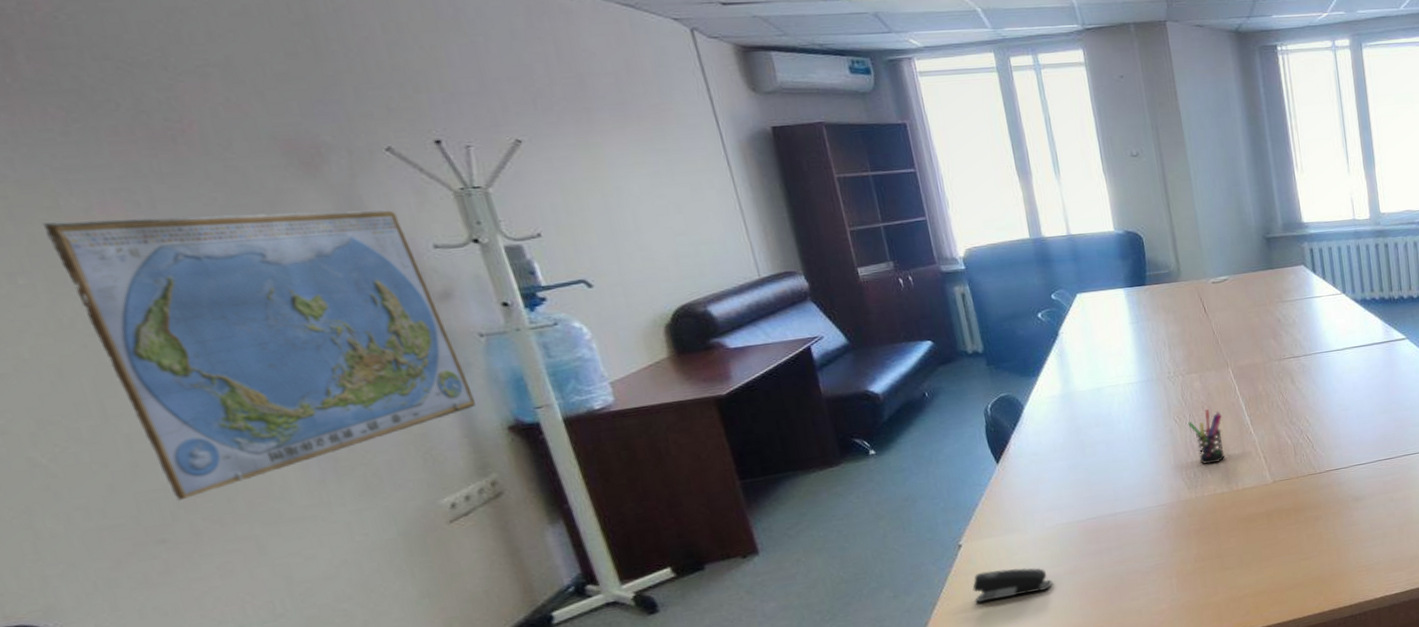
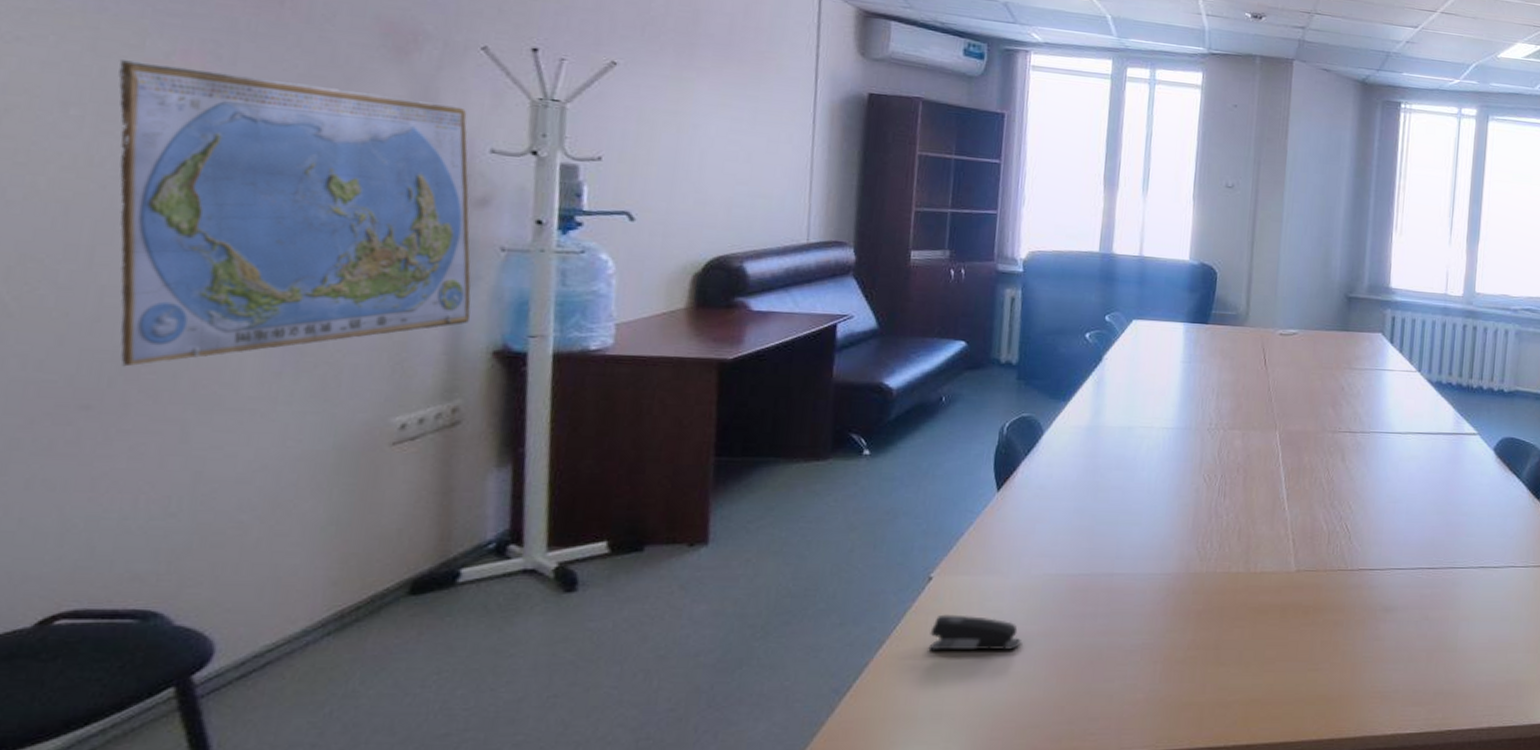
pen holder: present [1188,408,1225,464] -> none [1217,472,1257,537]

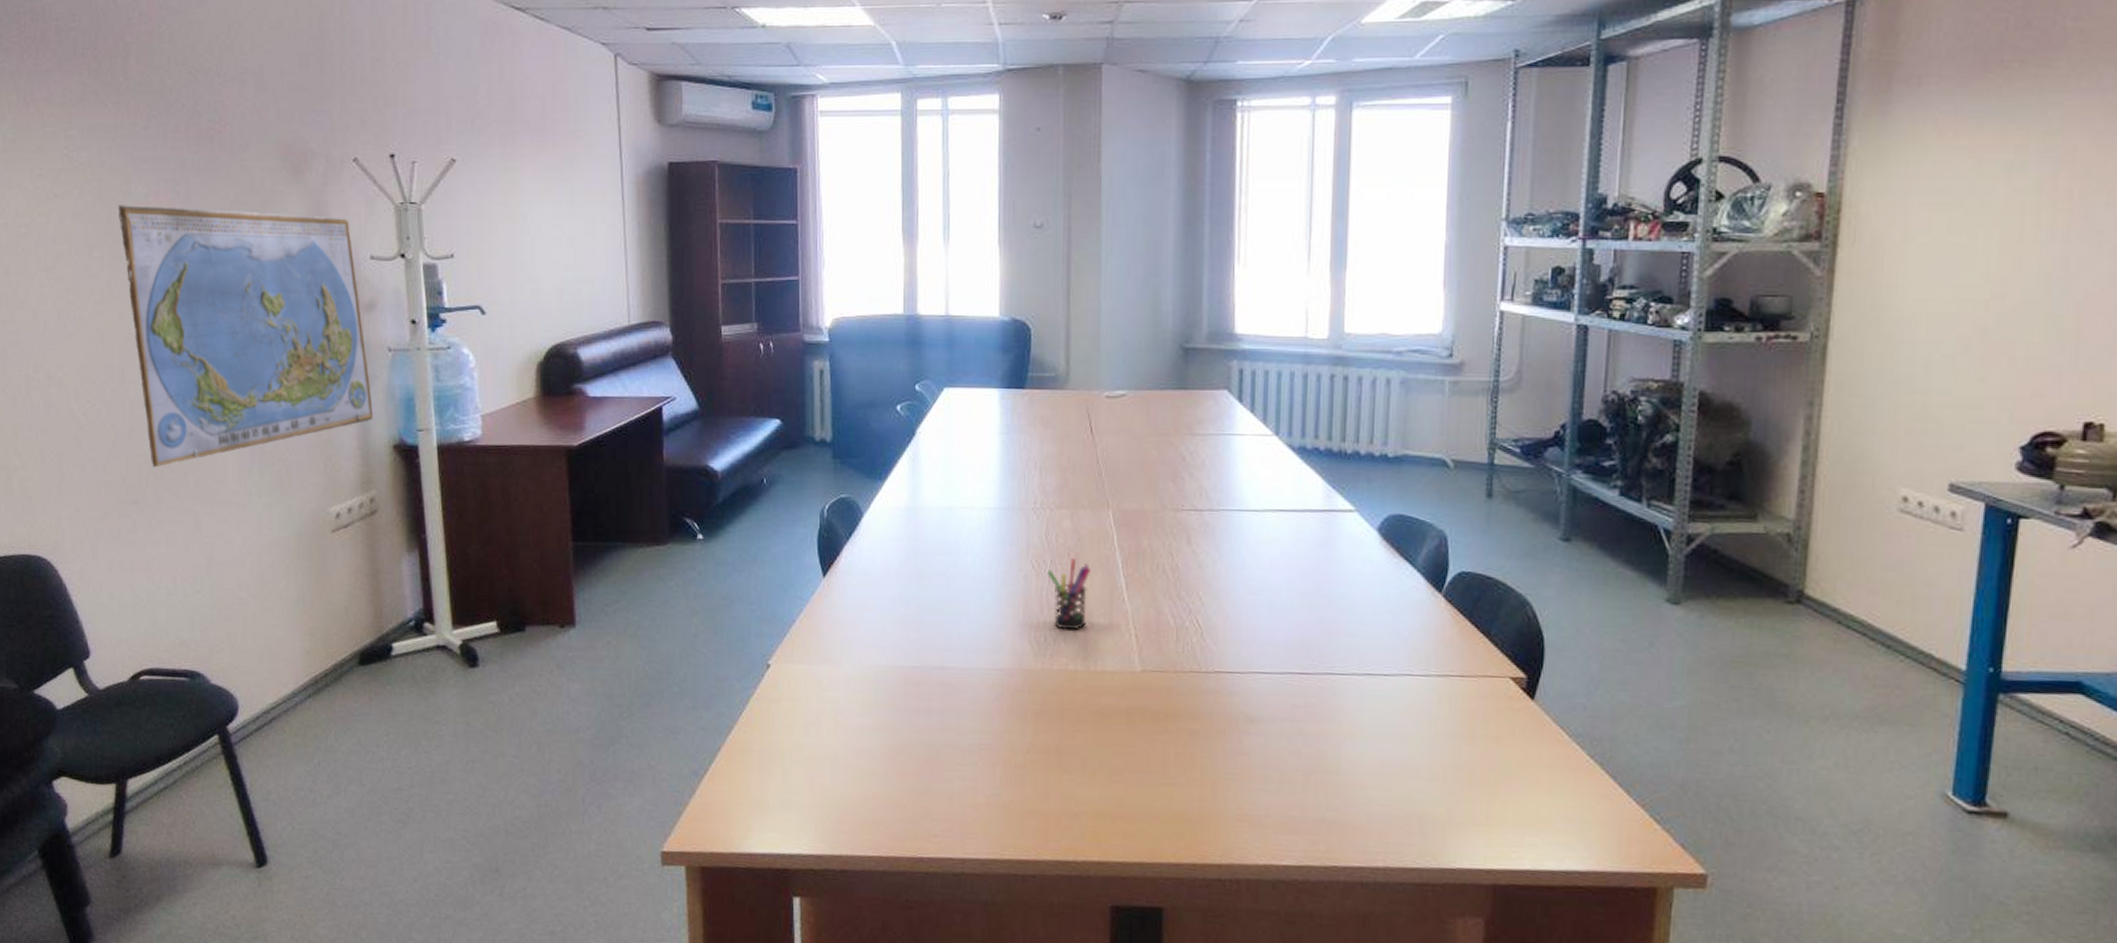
stapler: present [928,614,1021,651] -> none [773,702,859,744]
pen holder: none [1217,472,1257,537] -> present [1047,557,1091,630]

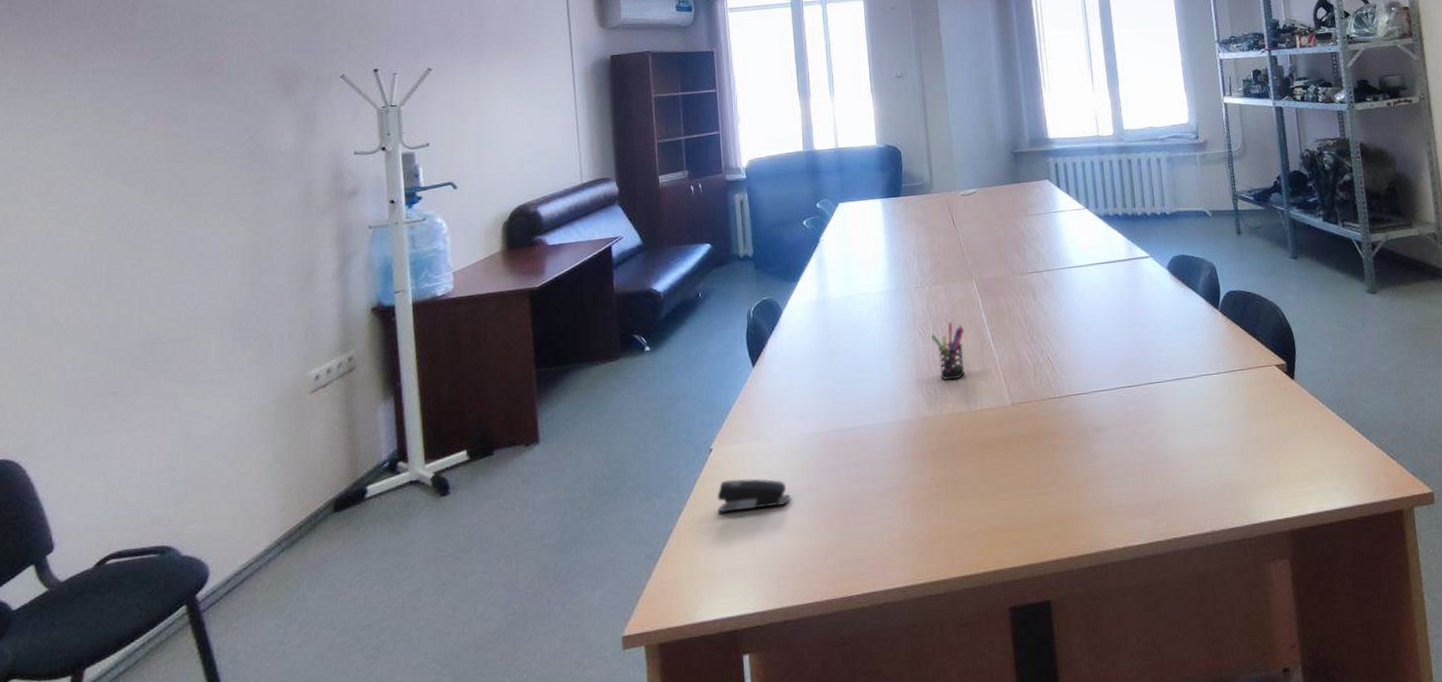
world map: present [117,205,373,468] -> none [116,124,353,359]
stapler: none [773,702,859,744] -> present [717,478,791,513]

